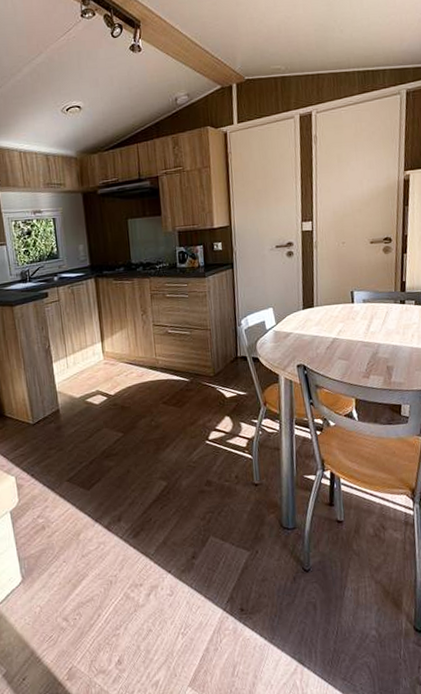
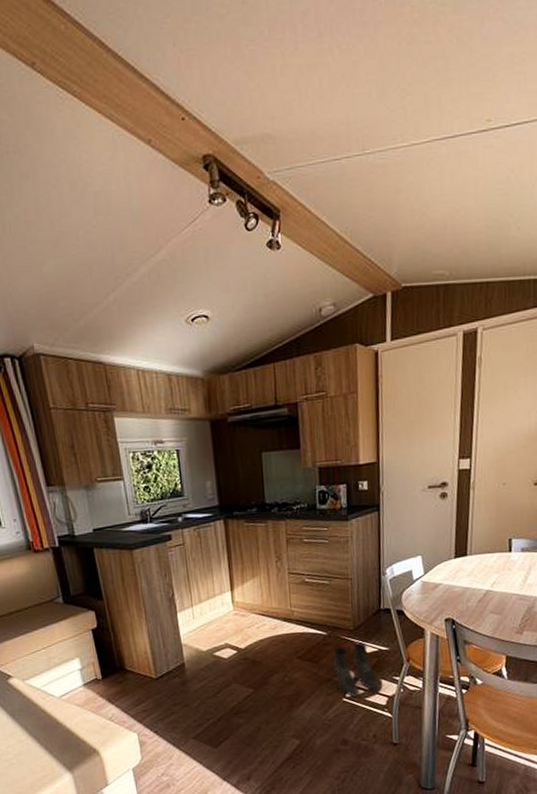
boots: none [195,387,240,440] -> present [333,641,380,697]

